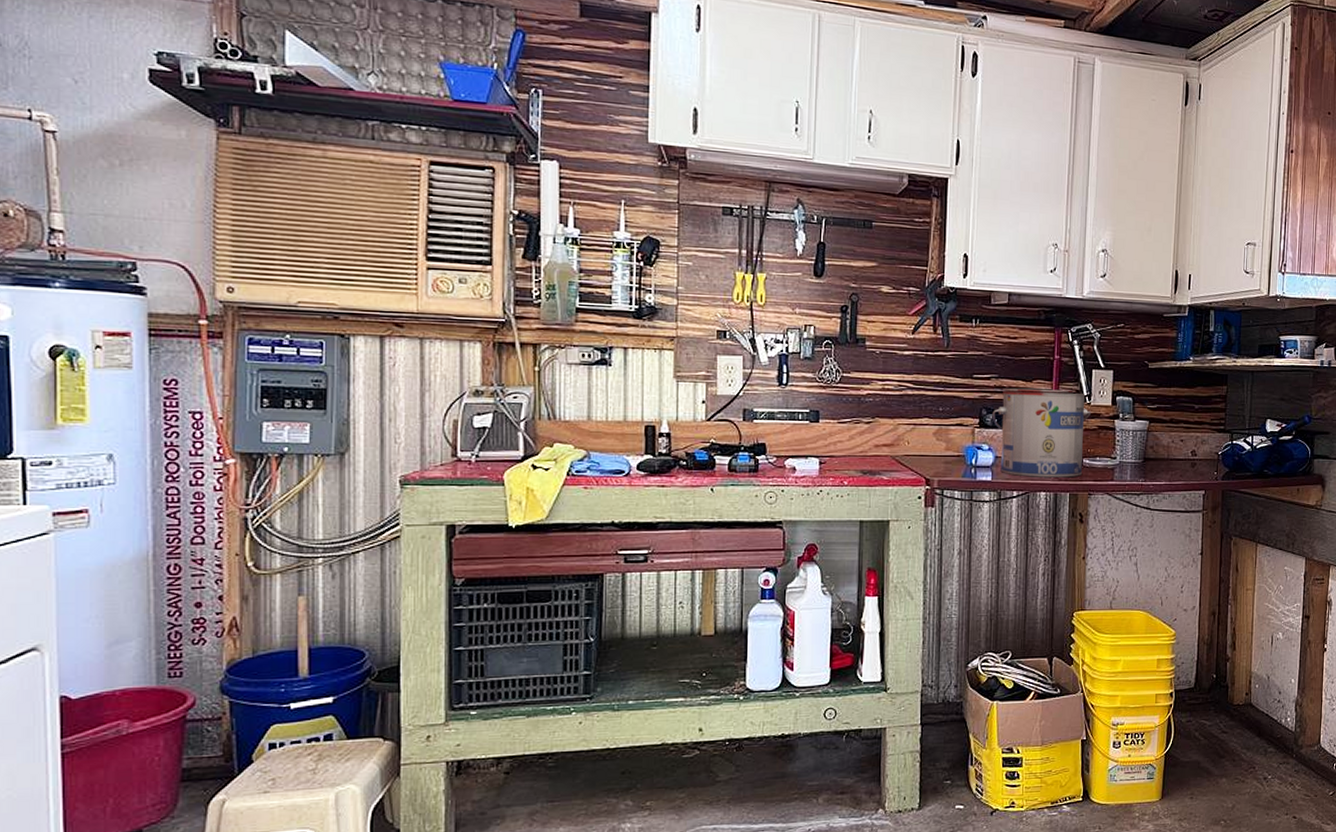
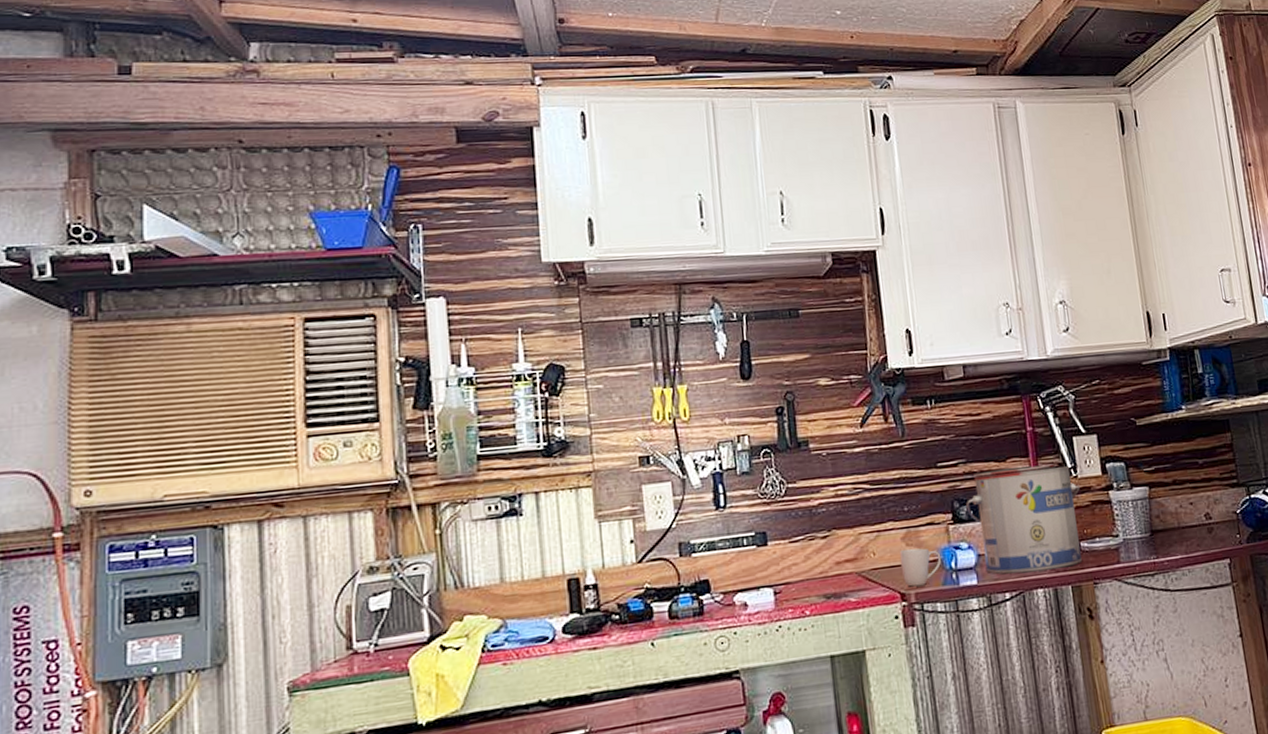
mug: none [929,442,965,475] -> present [899,548,942,587]

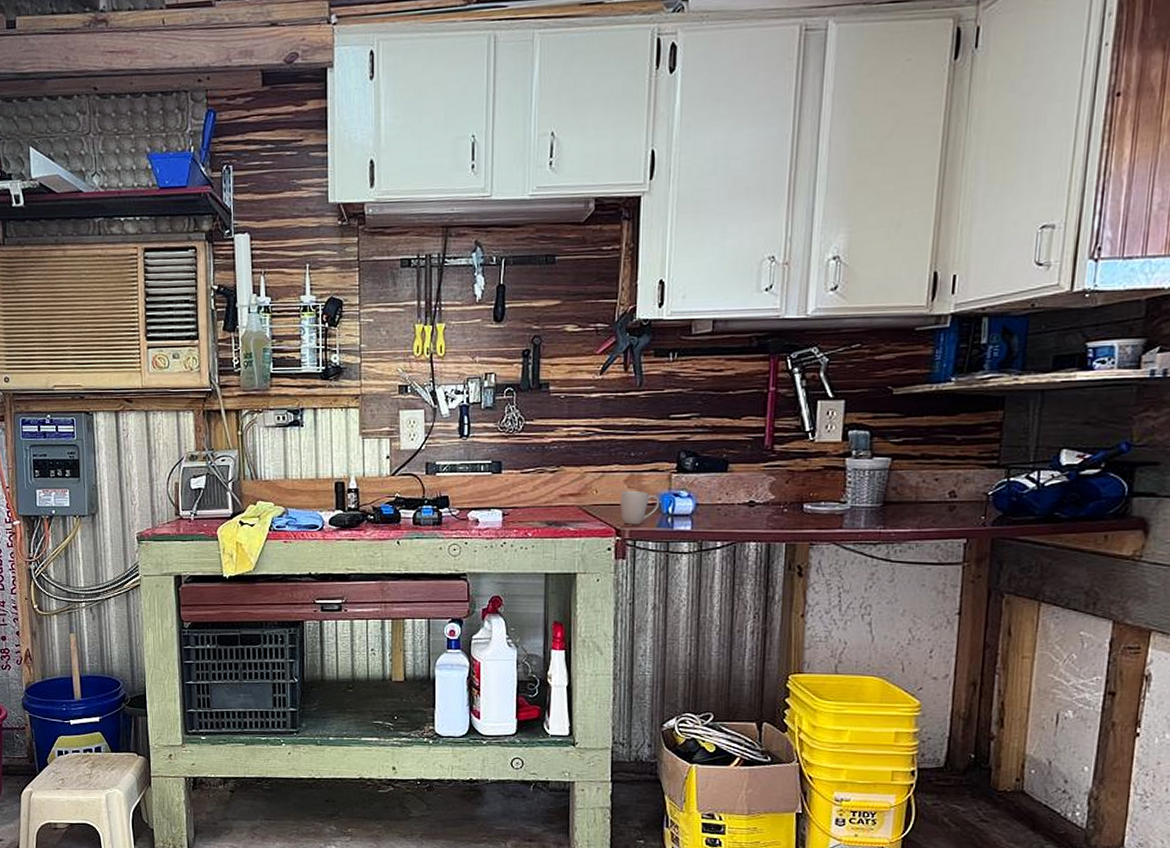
paint can: present [966,463,1083,574] -> none [692,425,815,526]

